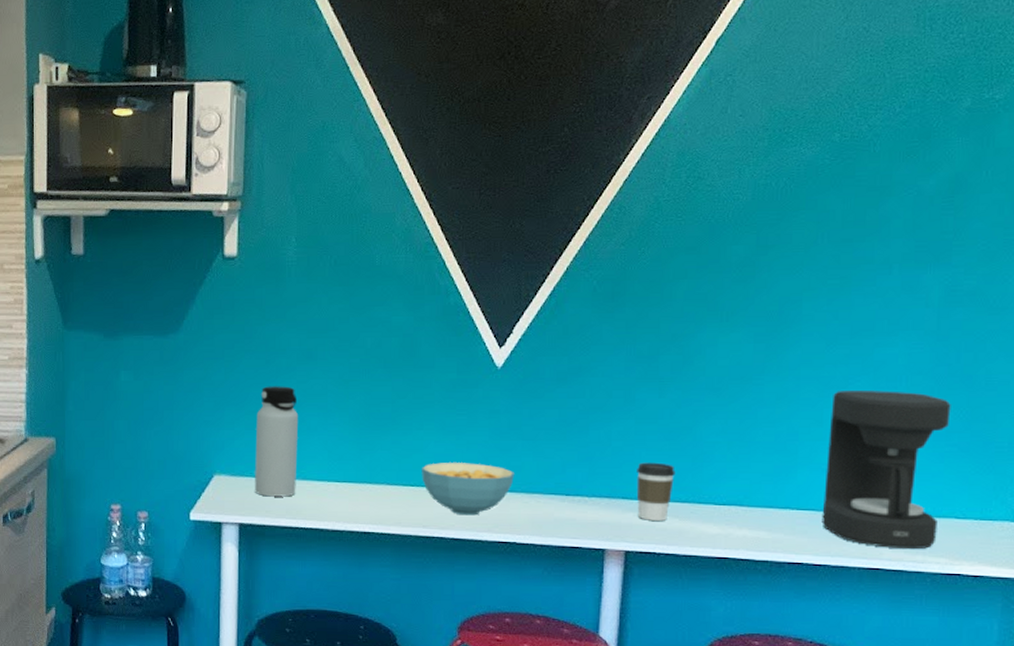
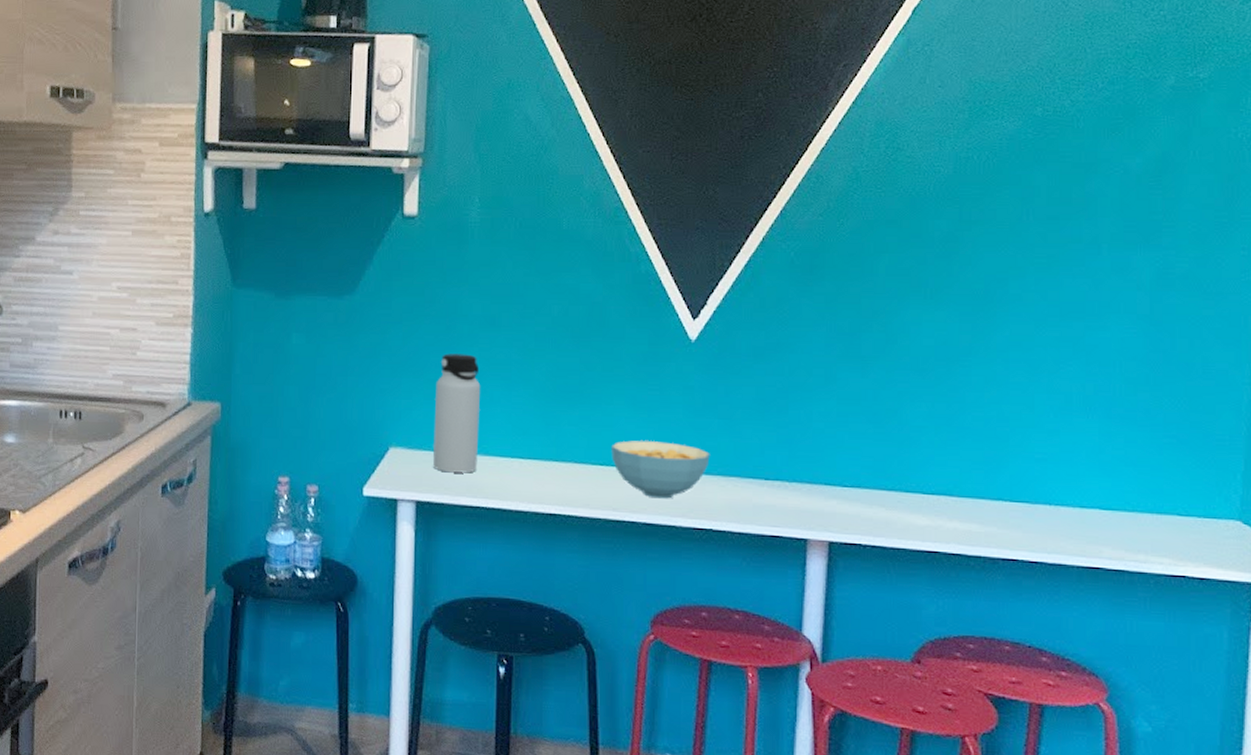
coffee cup: present [636,462,676,521] -> none [840,446,881,510]
coffee maker: present [821,391,951,550] -> none [1036,375,1168,548]

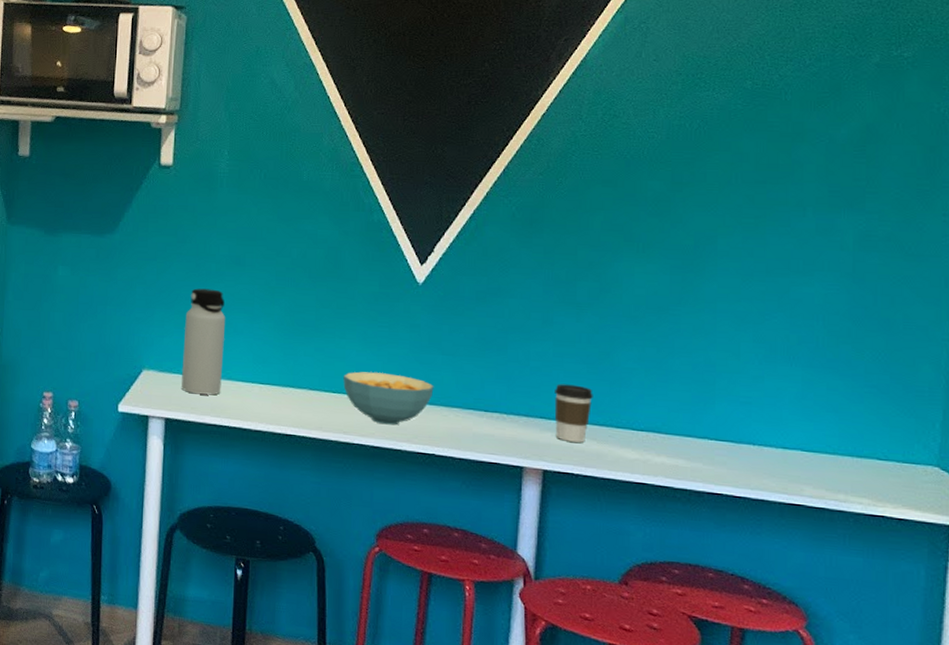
coffee cup: none [840,446,881,510] -> present [554,383,593,443]

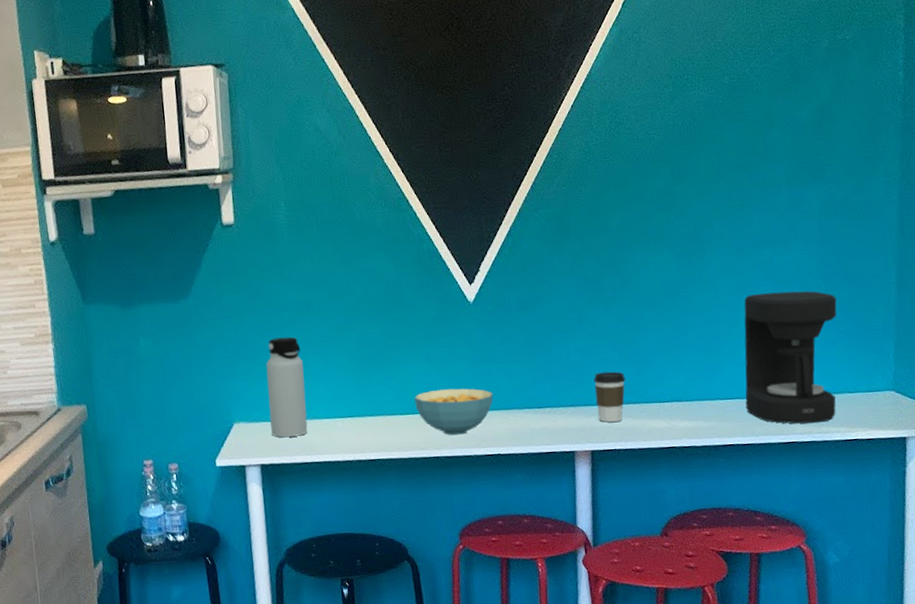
coffee maker: none [741,326,869,488] -> present [744,291,837,424]

